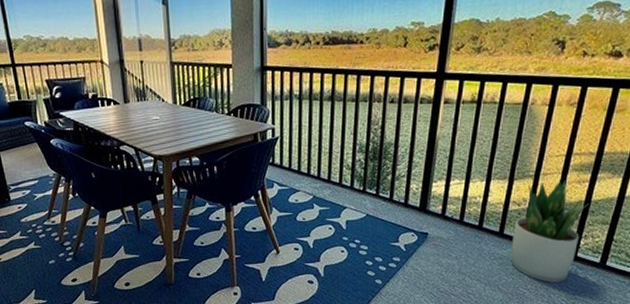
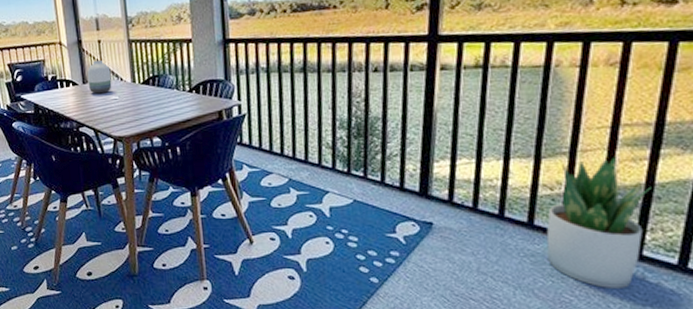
vase: none [128,80,154,114] -> present [87,60,112,94]

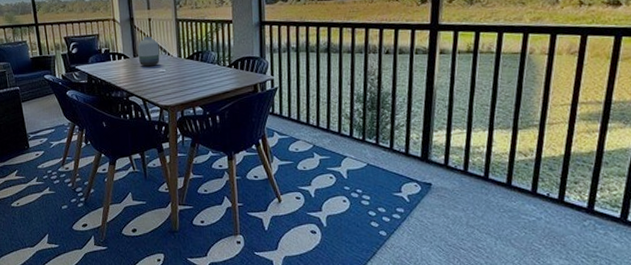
planter: present [546,157,652,288] -> none [521,129,602,238]

